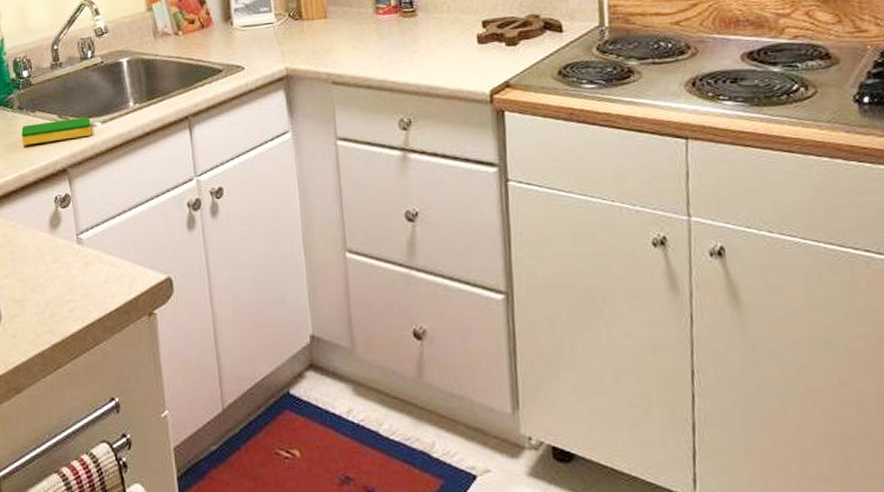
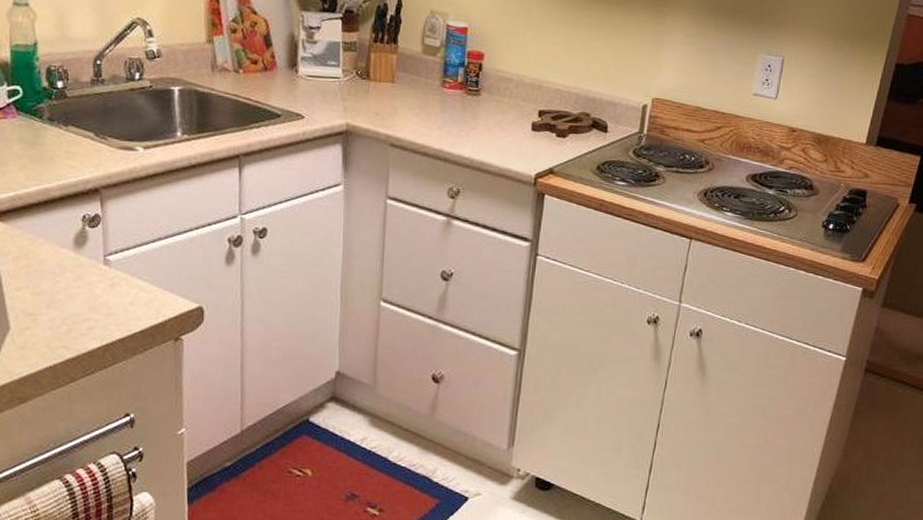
dish sponge: present [21,116,92,146] -> none [49,138,132,160]

